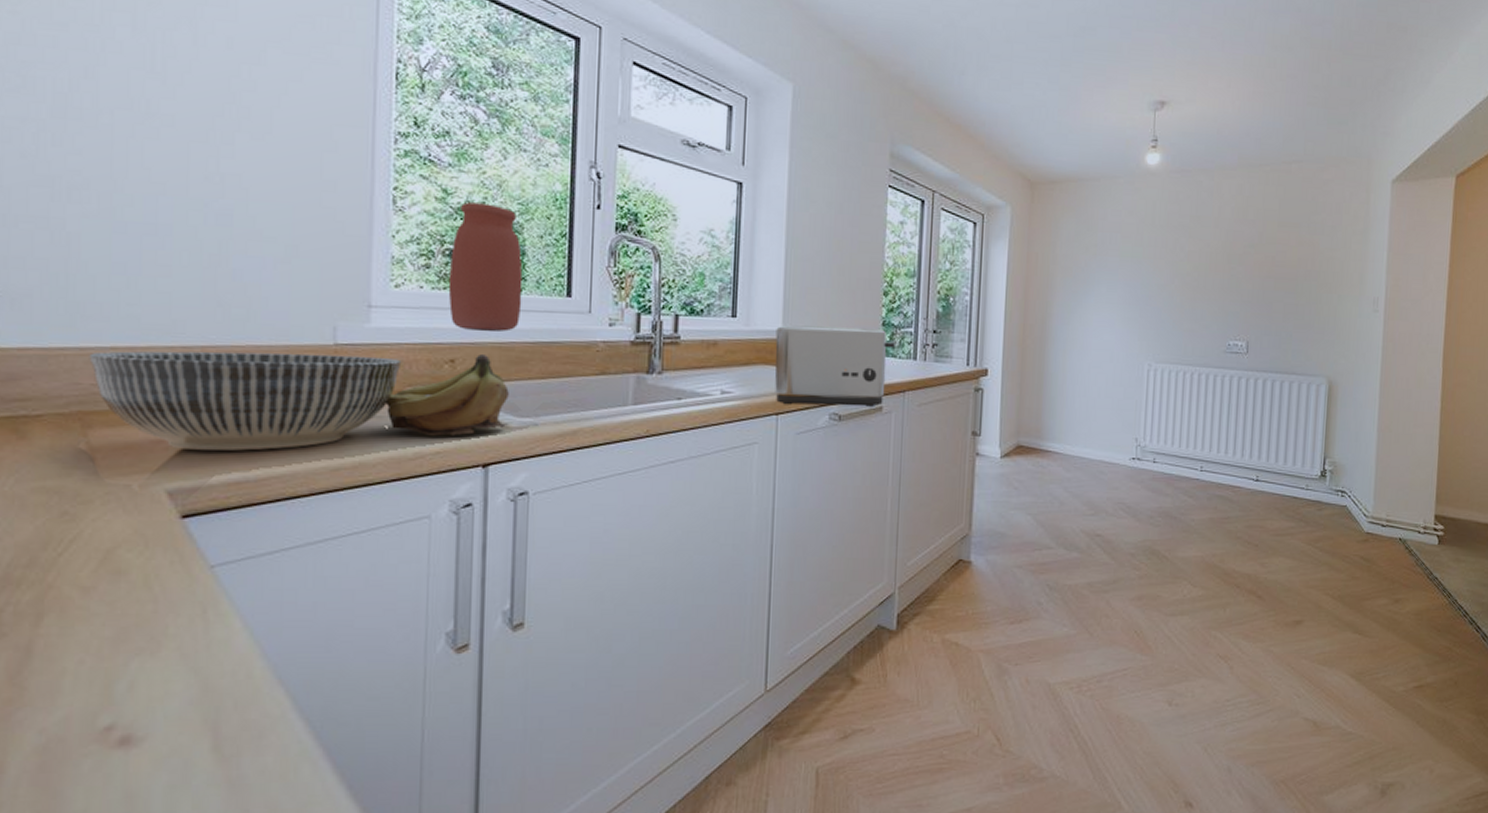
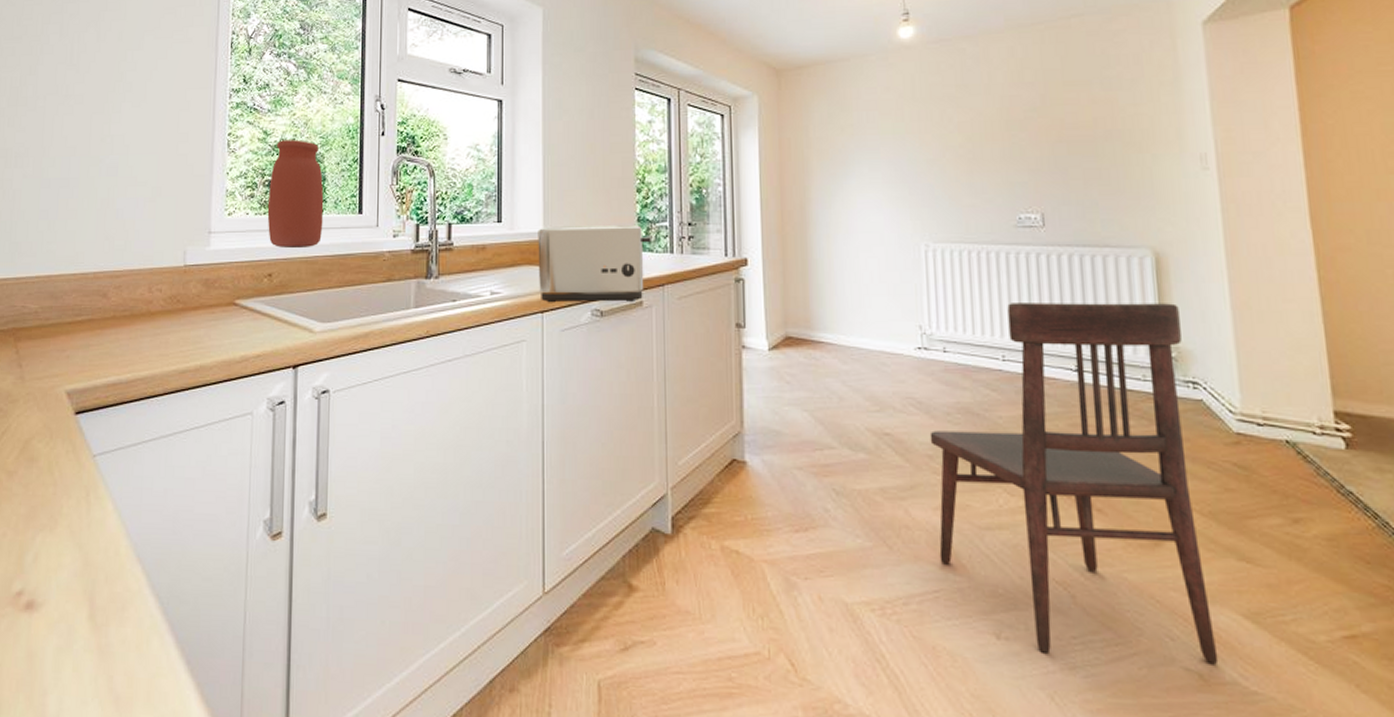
bowl: present [89,351,402,451] -> none [21,274,233,358]
fruit: present [386,354,509,436] -> none [221,268,313,341]
dining chair: none [1131,420,1340,715] -> present [929,303,1219,665]

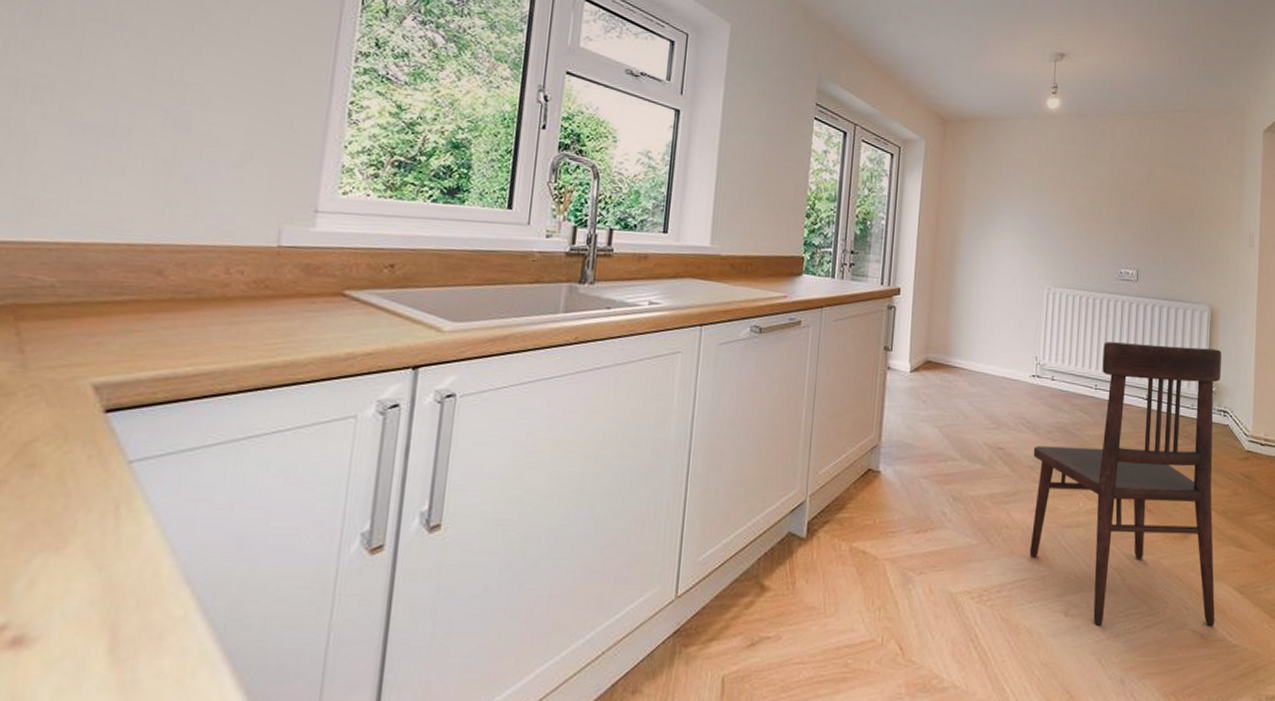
vase: present [267,140,324,249] -> none [393,118,468,240]
toaster: present [538,225,651,303] -> none [700,242,815,321]

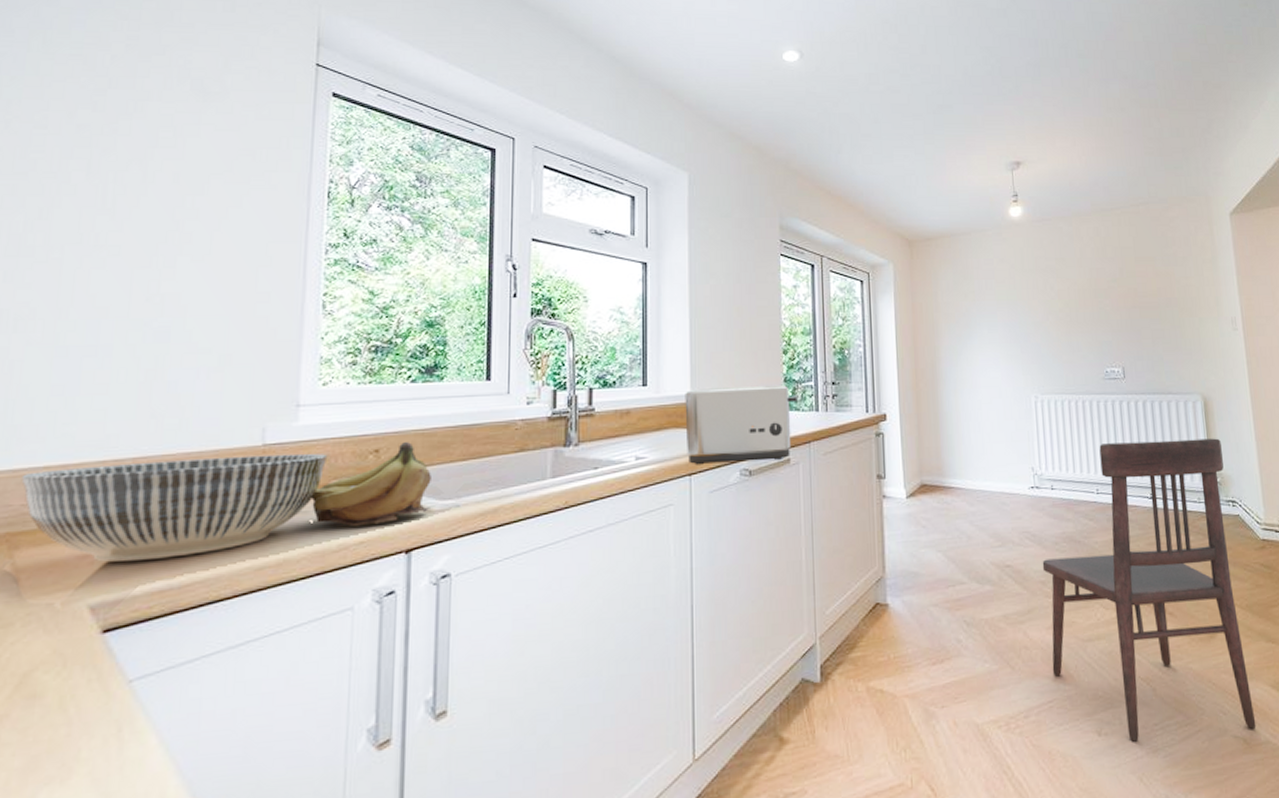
bowl: none [30,246,343,347] -> present [21,453,328,563]
fruit: none [323,260,445,338] -> present [312,442,431,526]
toaster: none [700,242,815,321] -> present [685,385,797,465]

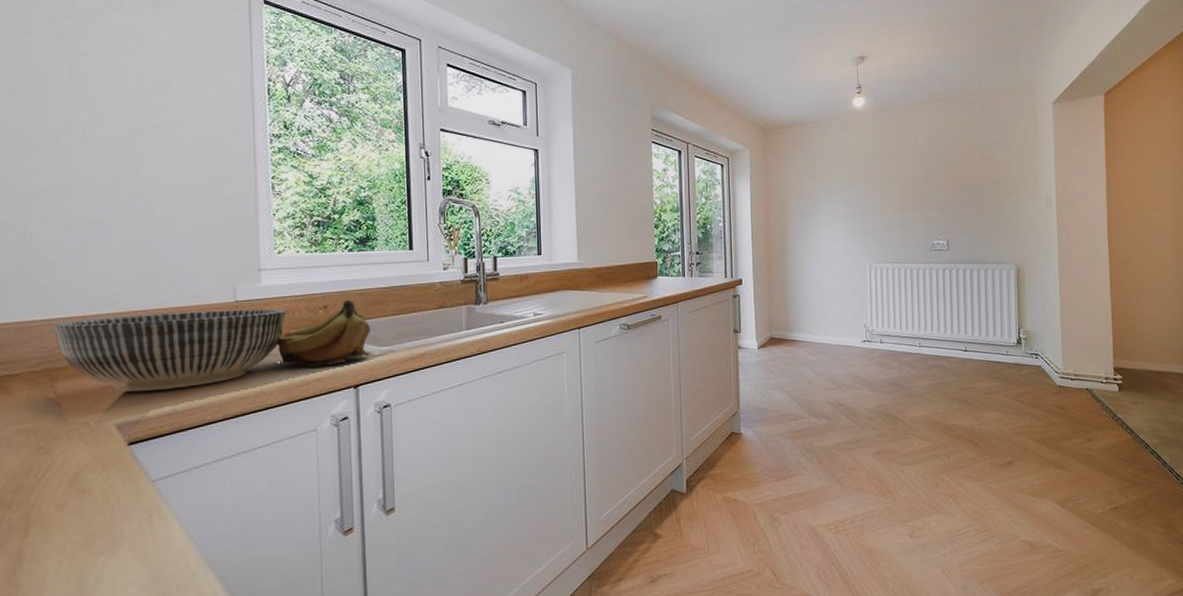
toaster: present [685,385,797,465] -> none [573,255,667,321]
dining chair: present [1042,438,1256,742] -> none [870,301,1042,543]

